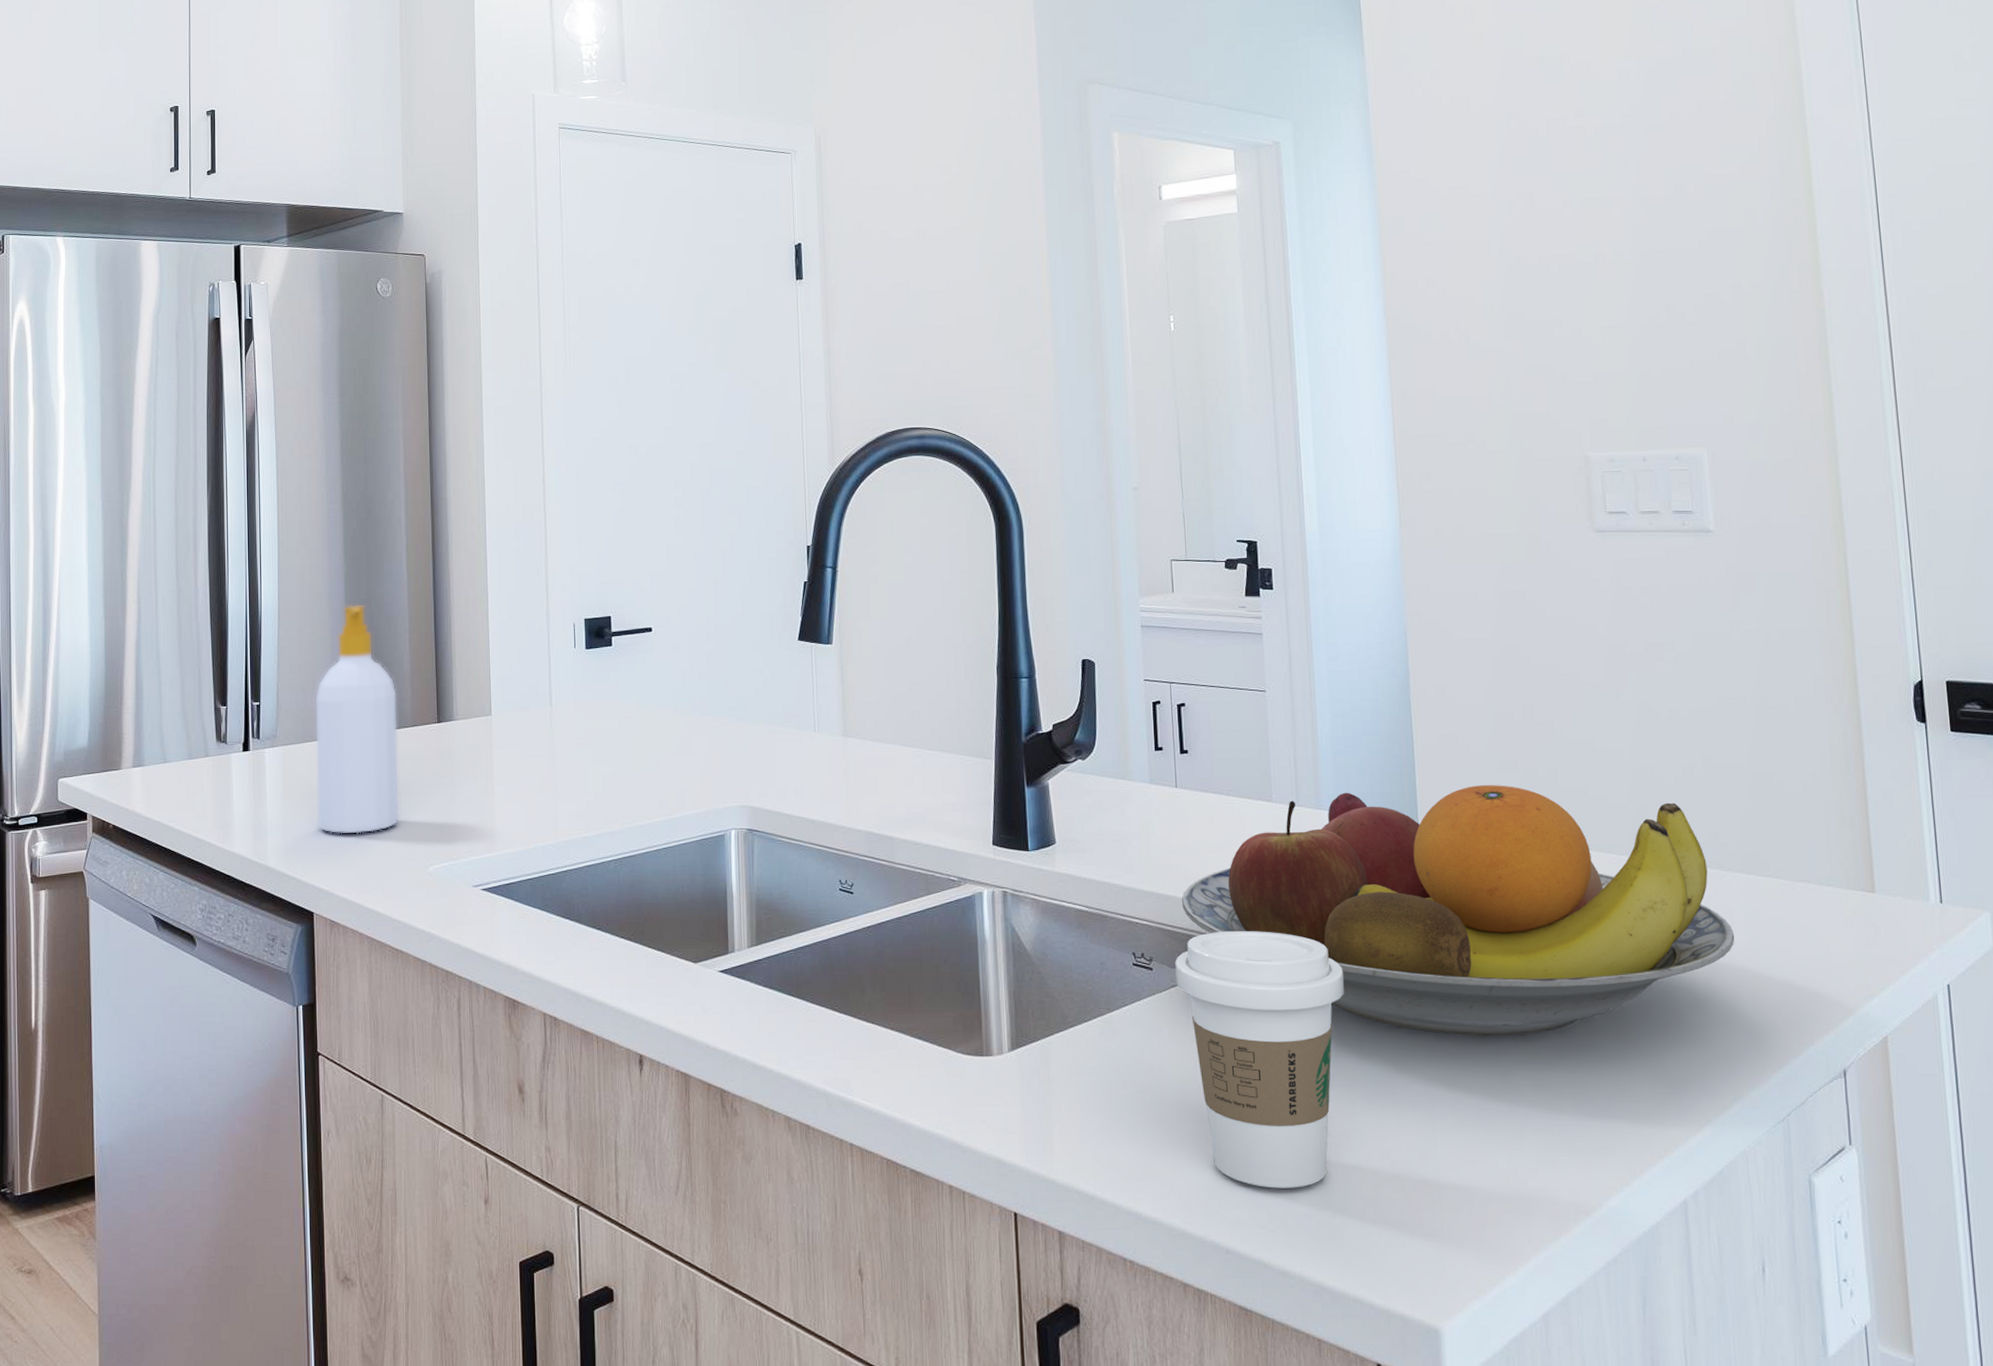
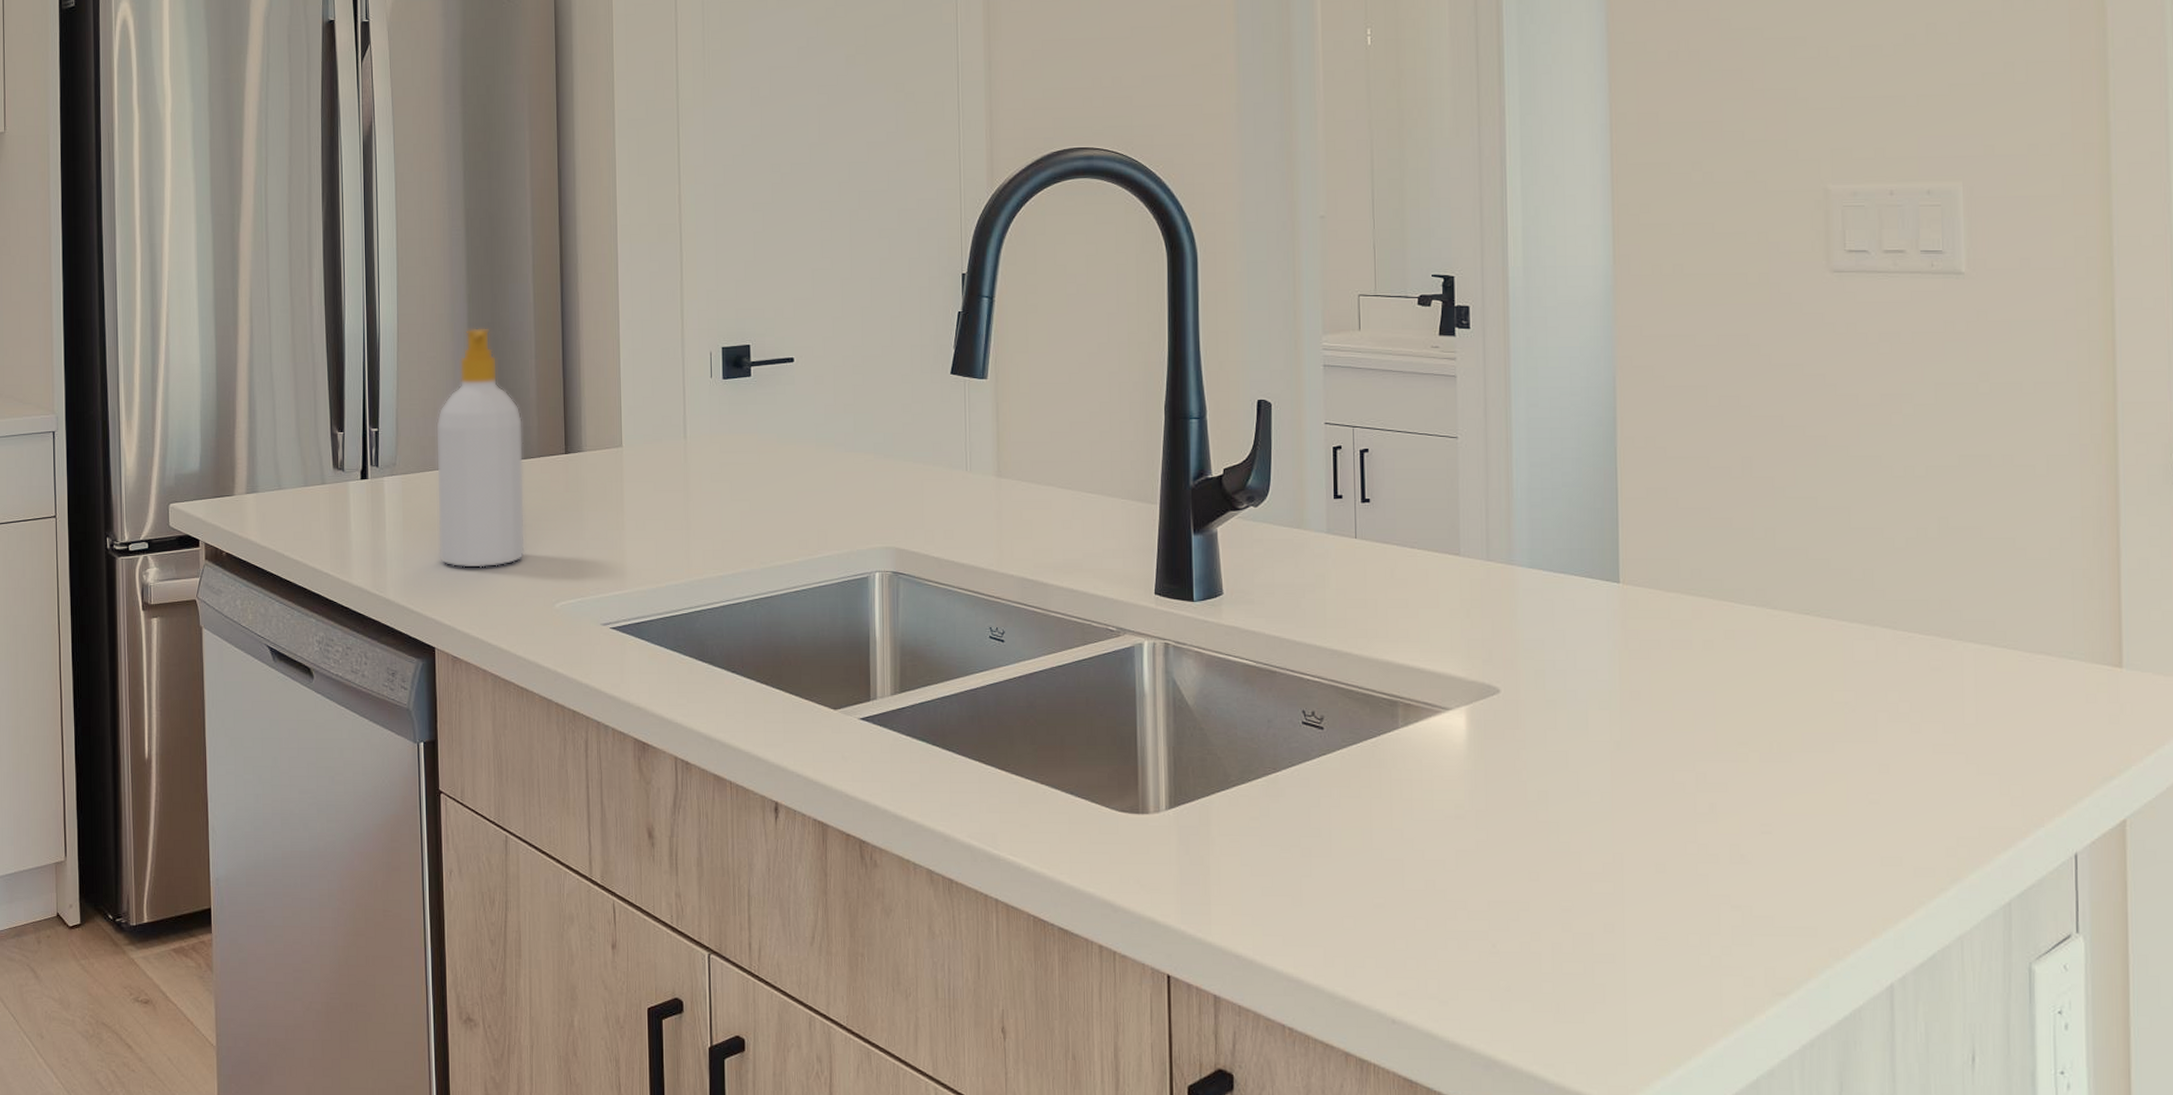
coffee cup: present [1175,930,1345,1189] -> none [1348,690,1531,959]
fruit bowl: present [1182,785,1735,1036] -> none [1358,543,1963,808]

